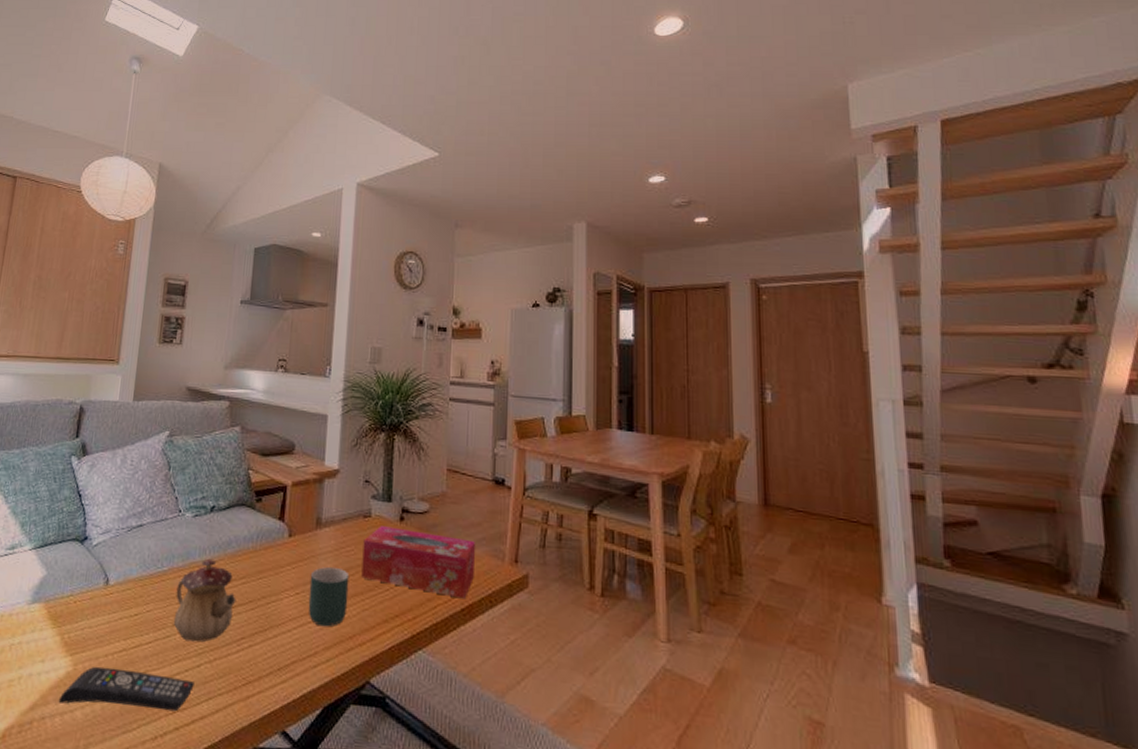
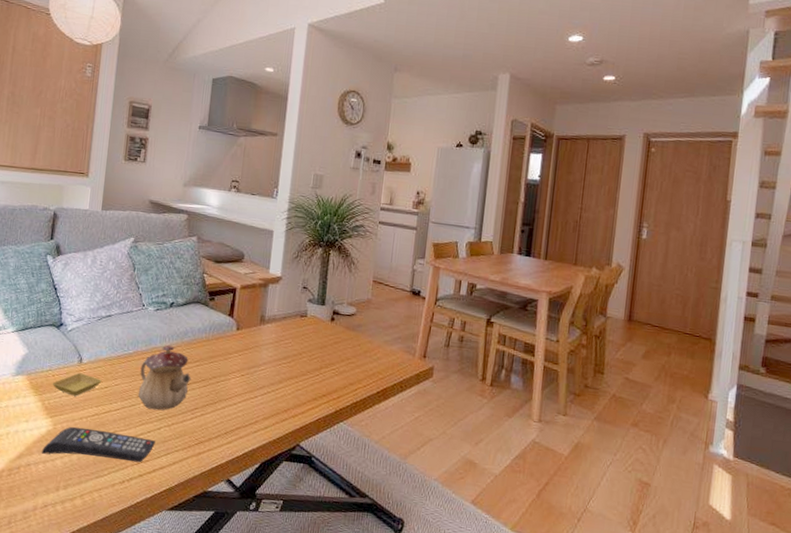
saucer: none [73,597,132,627] -> present [52,372,102,396]
mug: present [308,566,350,627] -> none [251,355,287,402]
tissue box: present [361,526,475,599] -> none [296,324,392,384]

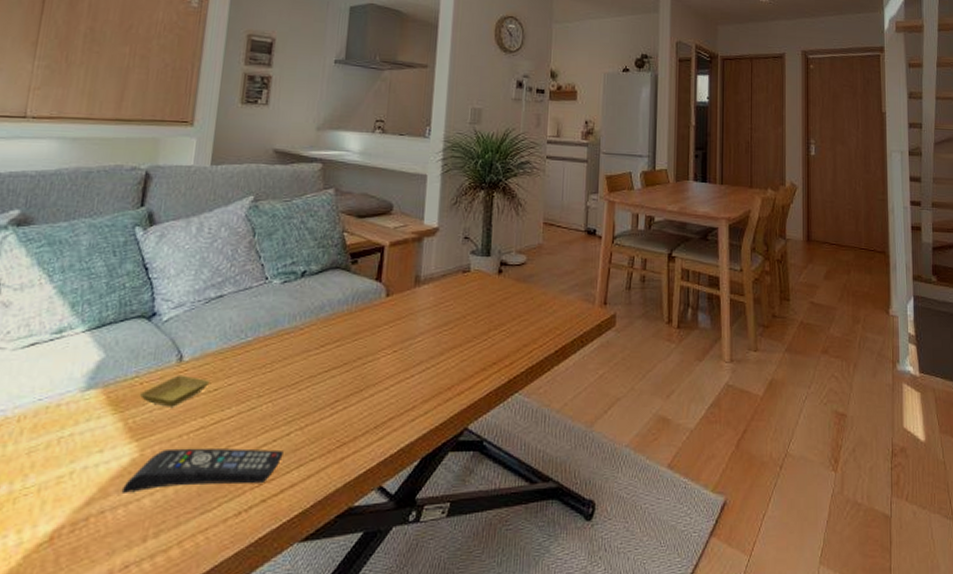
teapot: present [137,345,191,411] -> none [259,324,330,411]

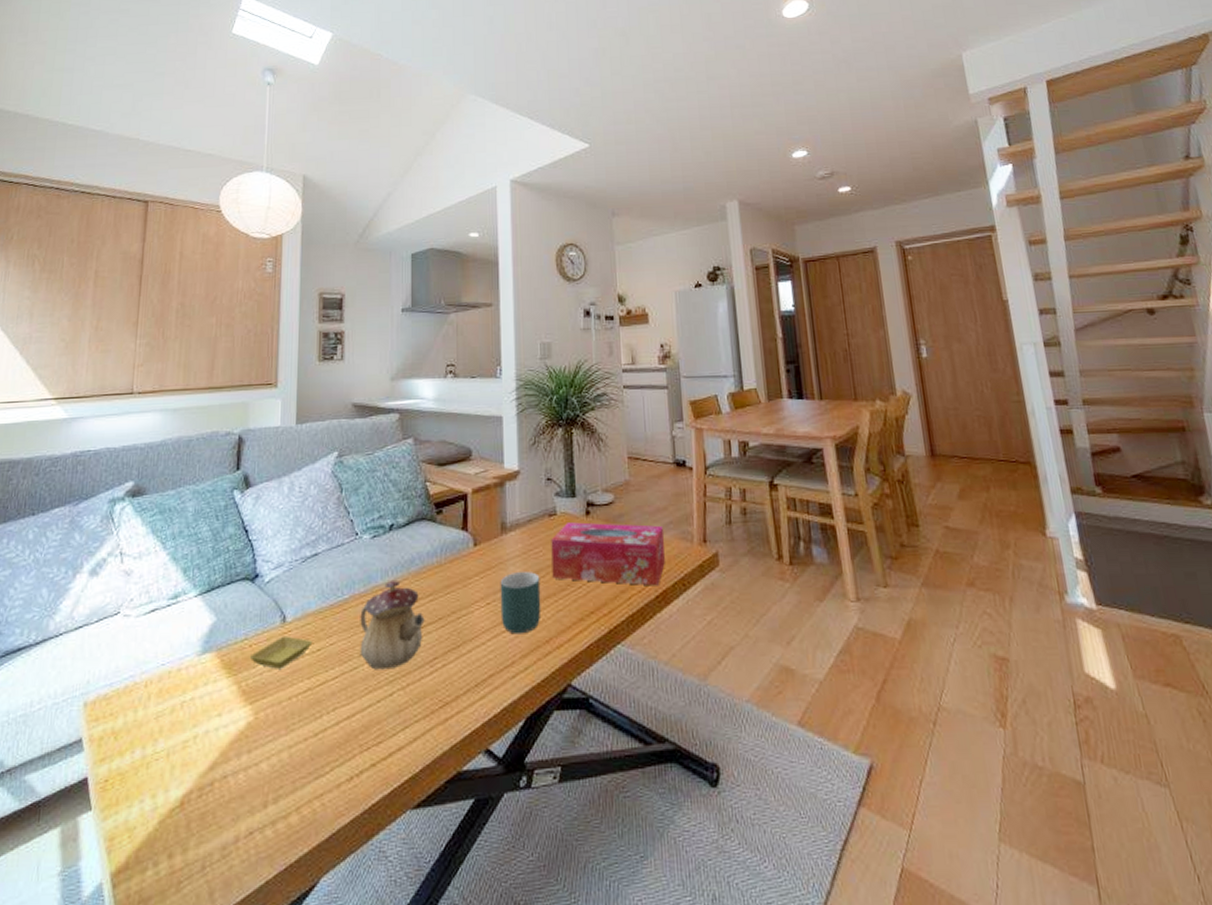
remote control: present [121,447,283,493] -> none [240,710,388,757]
teapot: none [259,324,330,411] -> present [359,579,425,670]
mug: none [406,322,448,381] -> present [500,571,541,634]
tissue box: none [460,280,568,342] -> present [551,522,665,586]

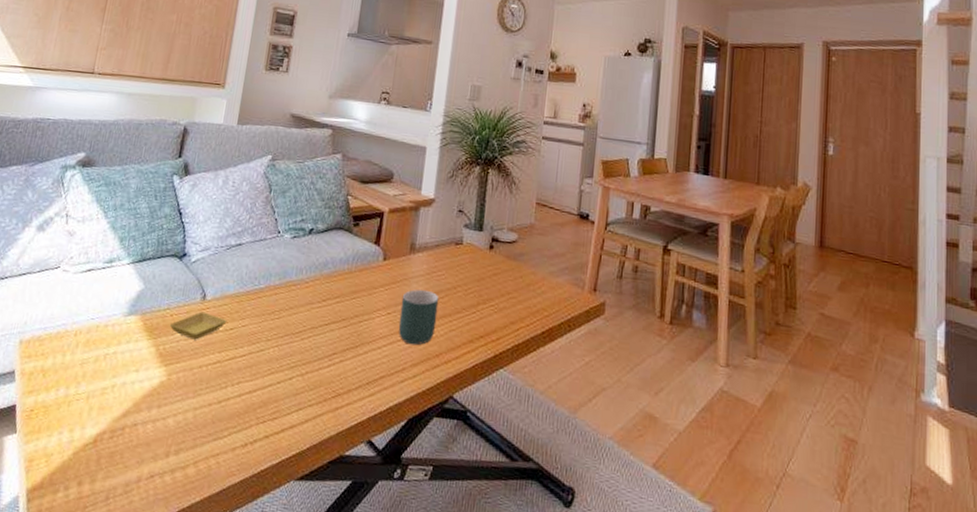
teapot: present [359,579,425,670] -> none [267,278,330,357]
tissue box: present [551,522,665,586] -> none [450,253,558,323]

